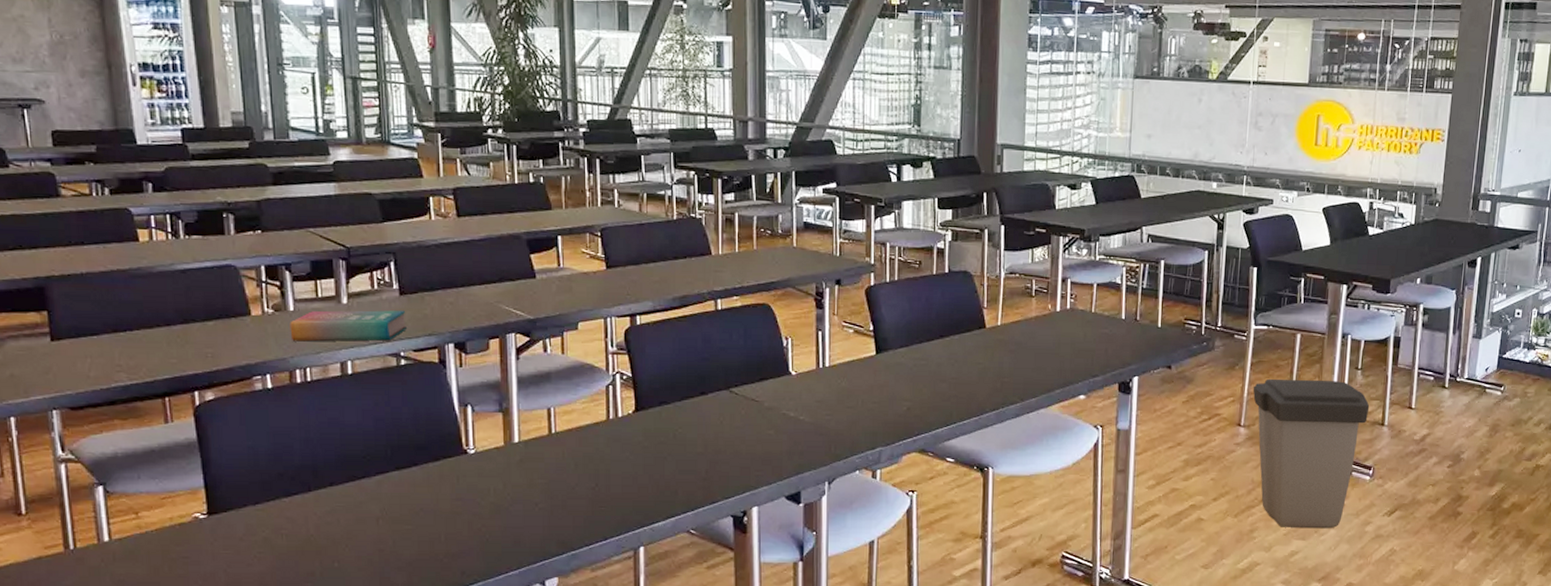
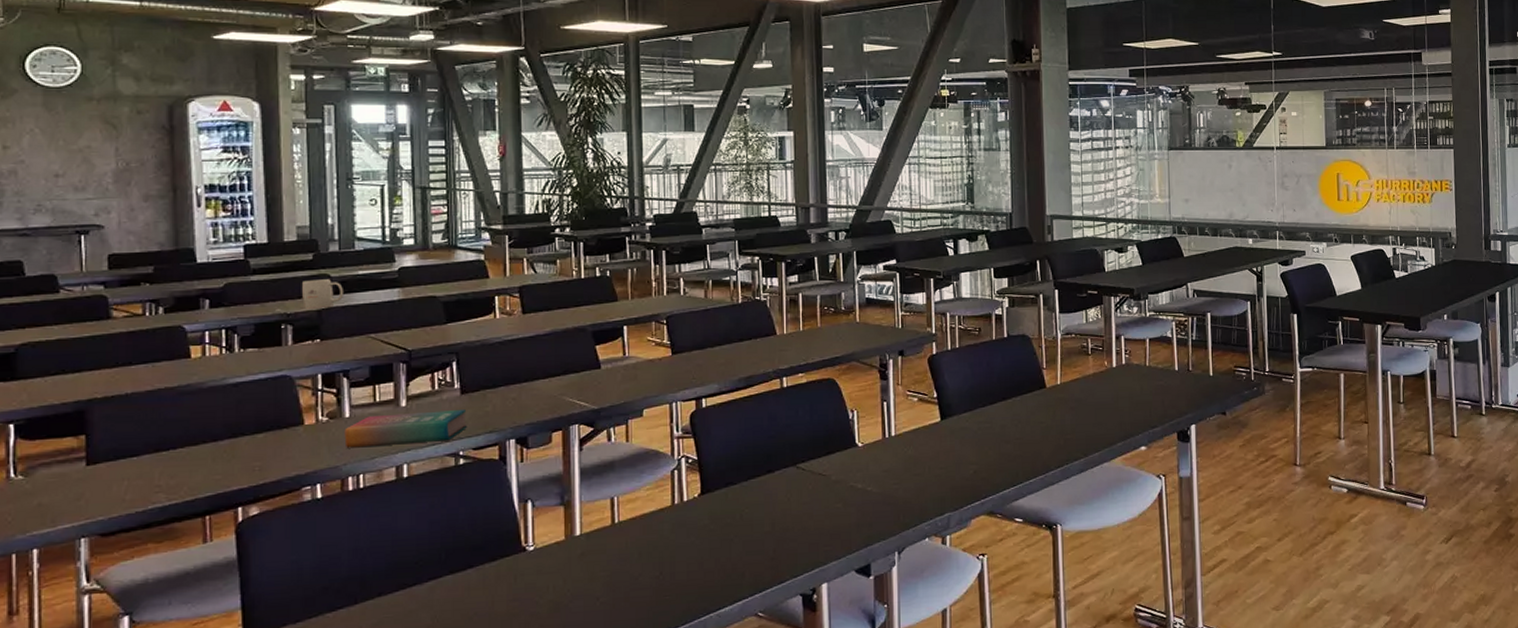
mug: none [239,168,281,200] -> present [301,279,343,310]
trash can: present [1253,378,1370,529] -> none [1304,416,1416,563]

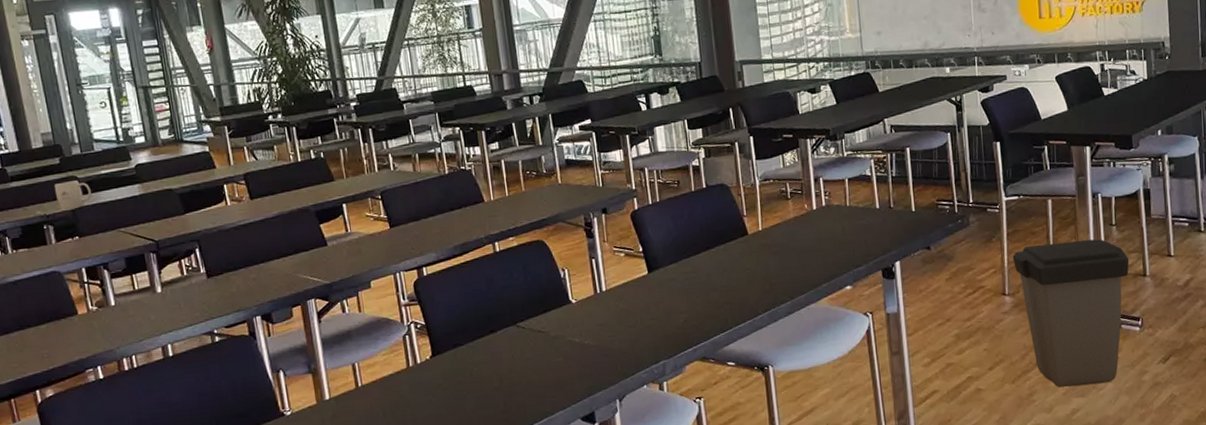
book: present [344,408,467,448] -> none [112,291,217,333]
trash can: none [1304,416,1416,563] -> present [1012,239,1130,387]

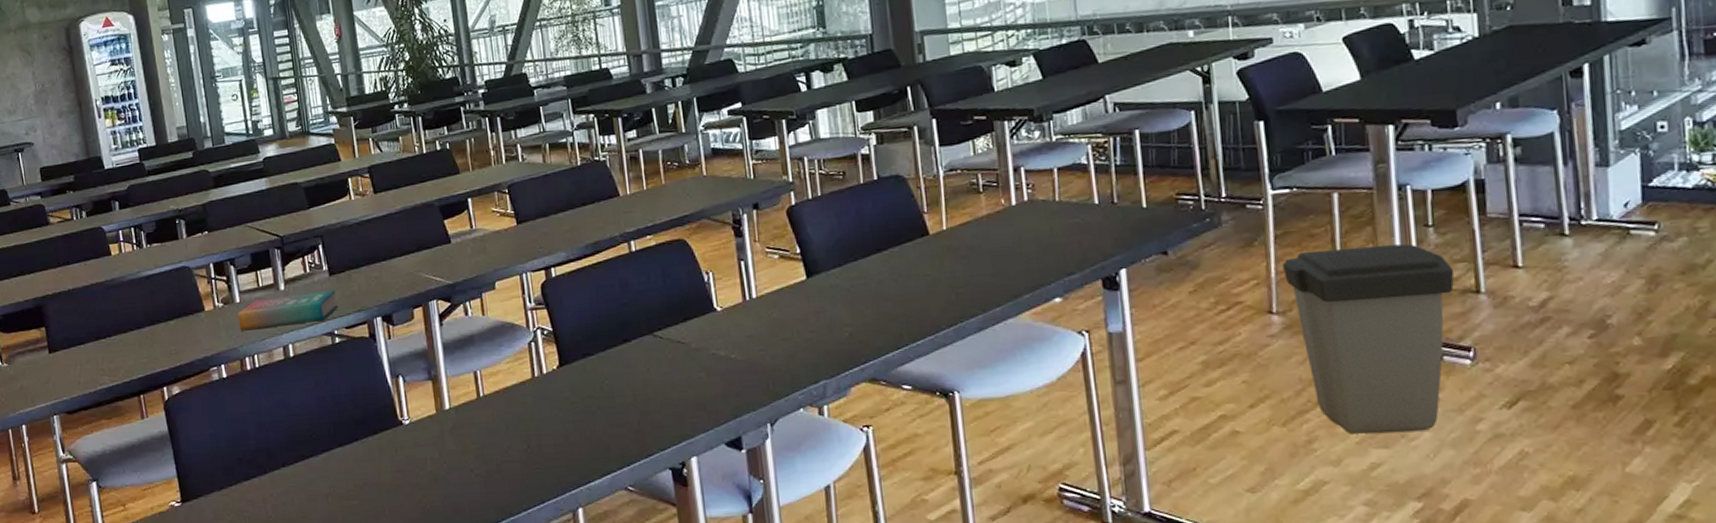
mug: present [53,180,92,211] -> none [186,174,221,205]
book: none [112,291,217,333] -> present [237,289,338,331]

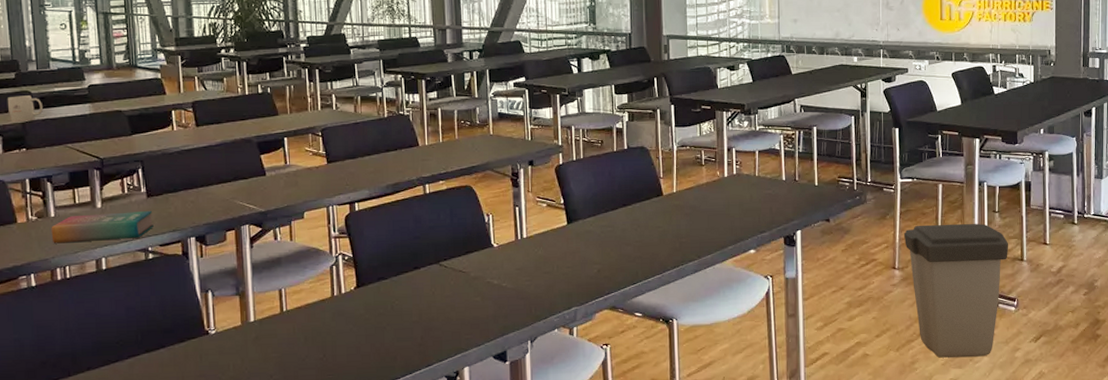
mug: none [186,174,221,205] -> present [7,95,43,123]

